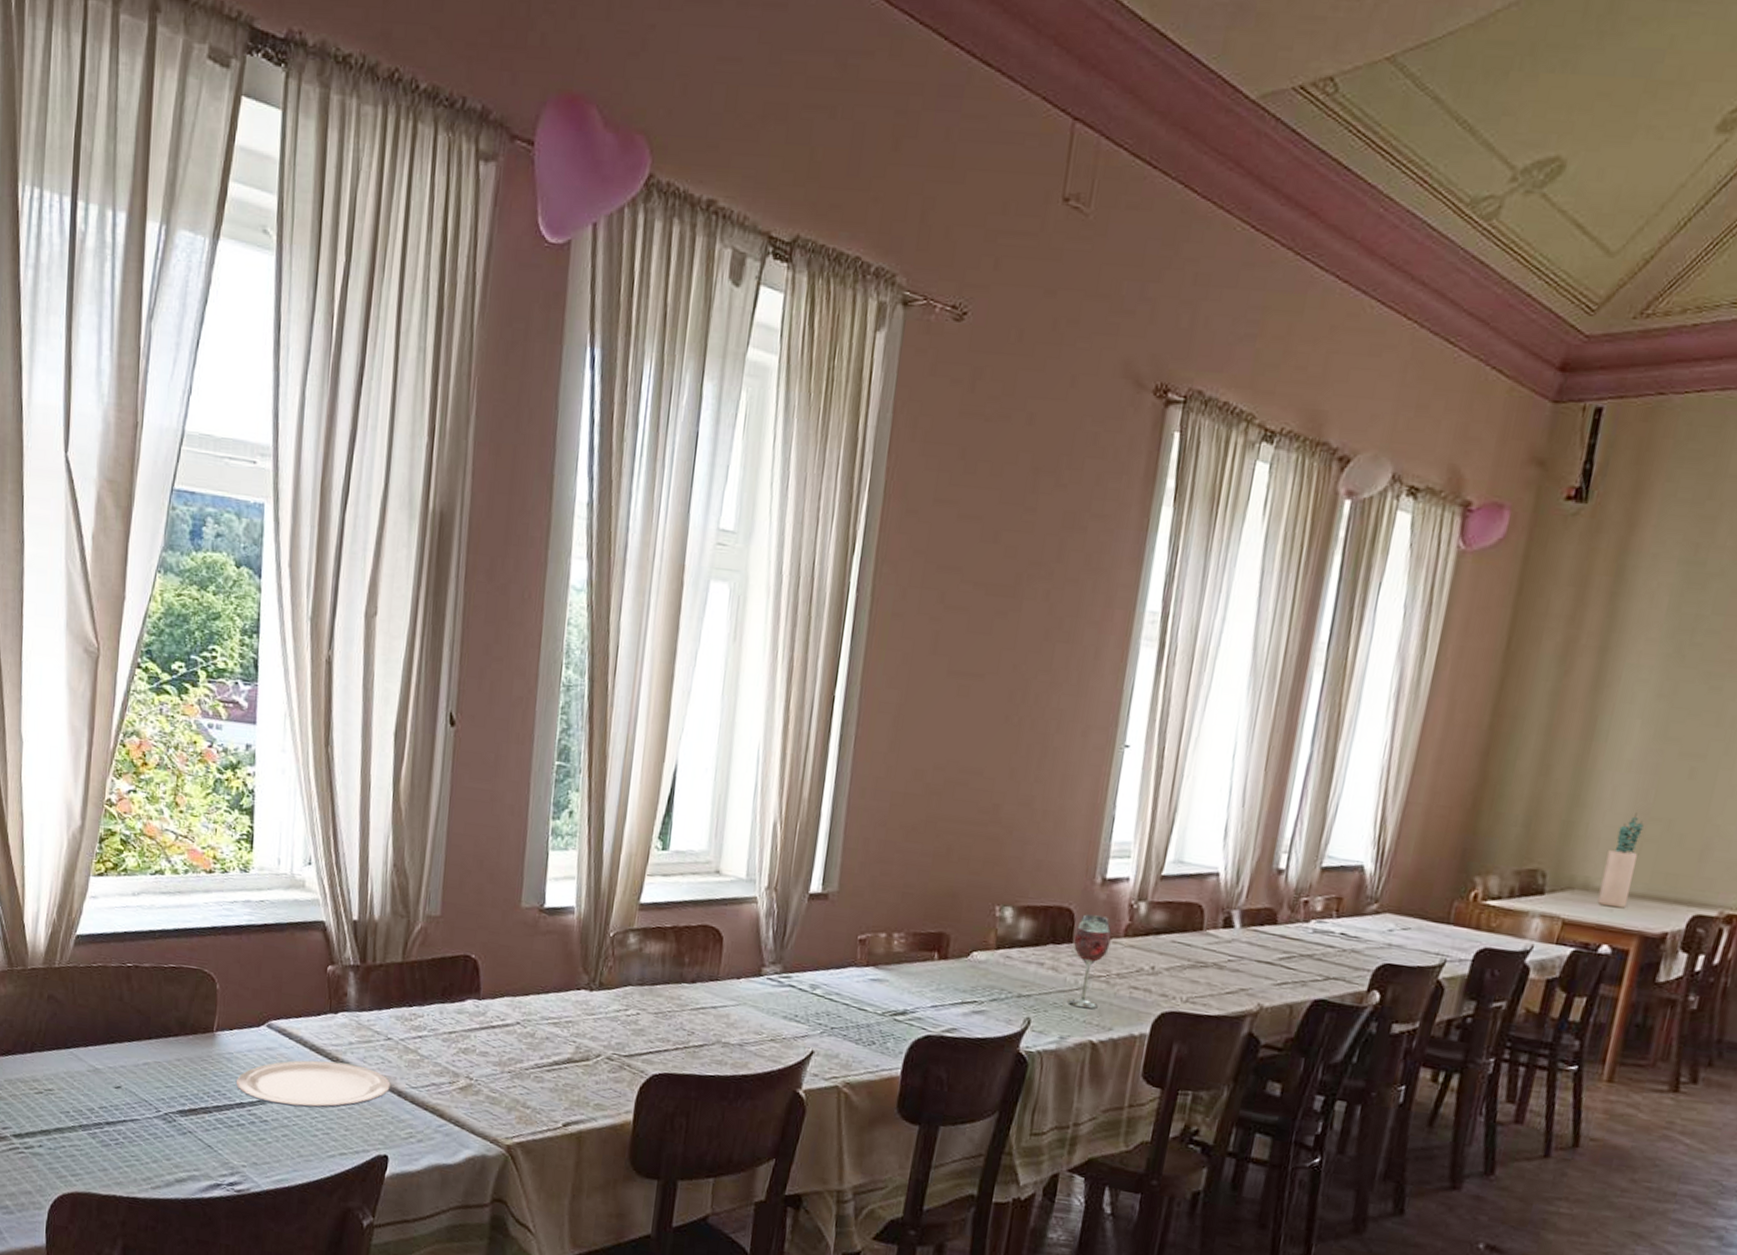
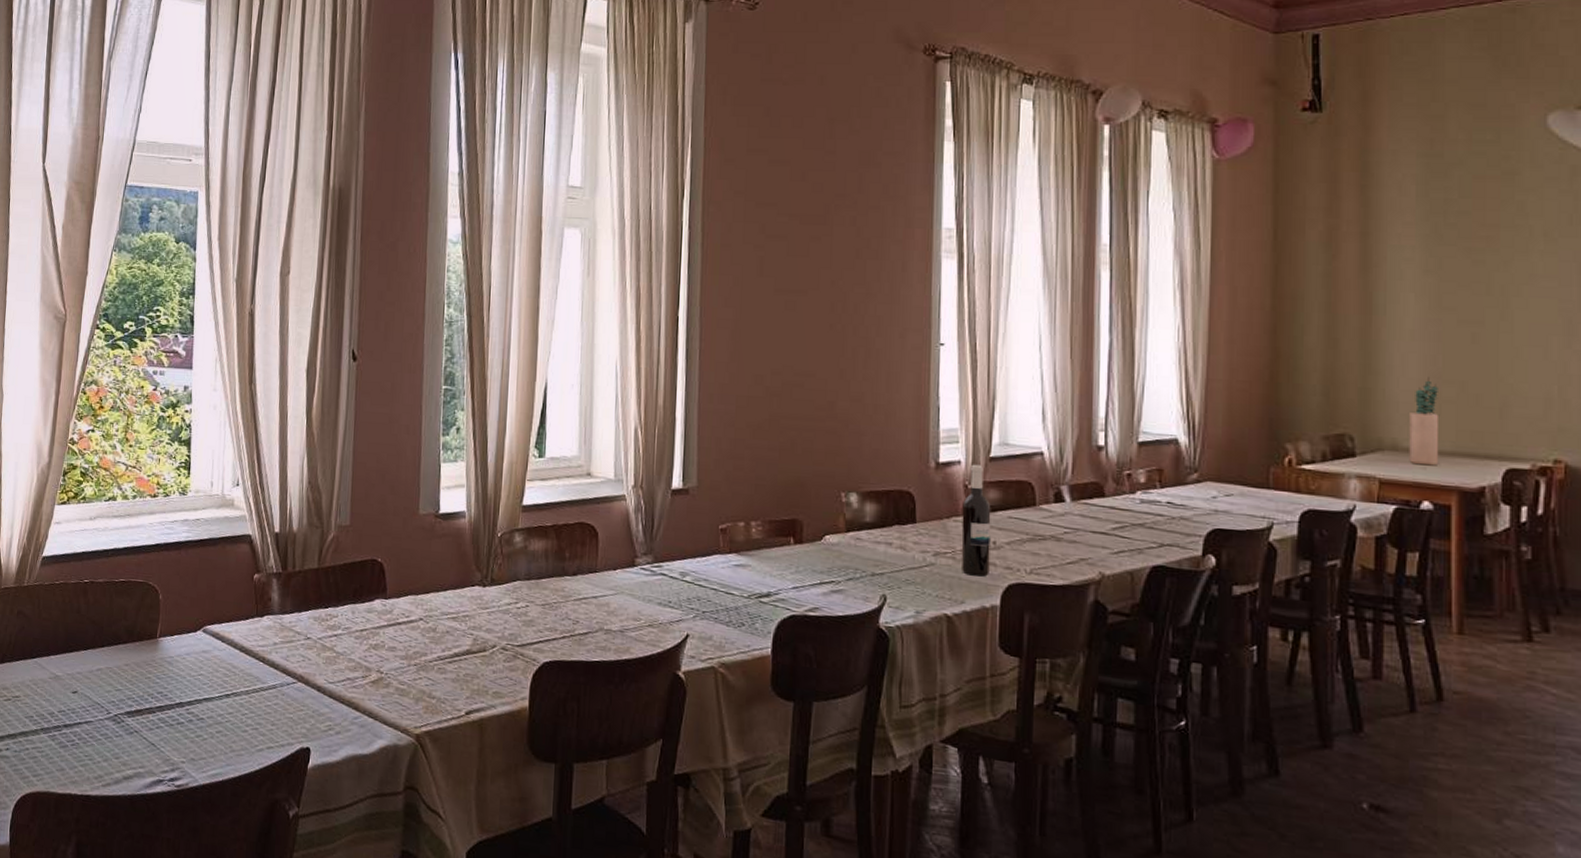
plate: present [235,1060,391,1108] -> none [176,660,311,705]
wineglass: present [1068,914,1112,1009] -> none [916,496,951,584]
wine bottle: none [1114,882,1156,1003] -> present [961,464,991,577]

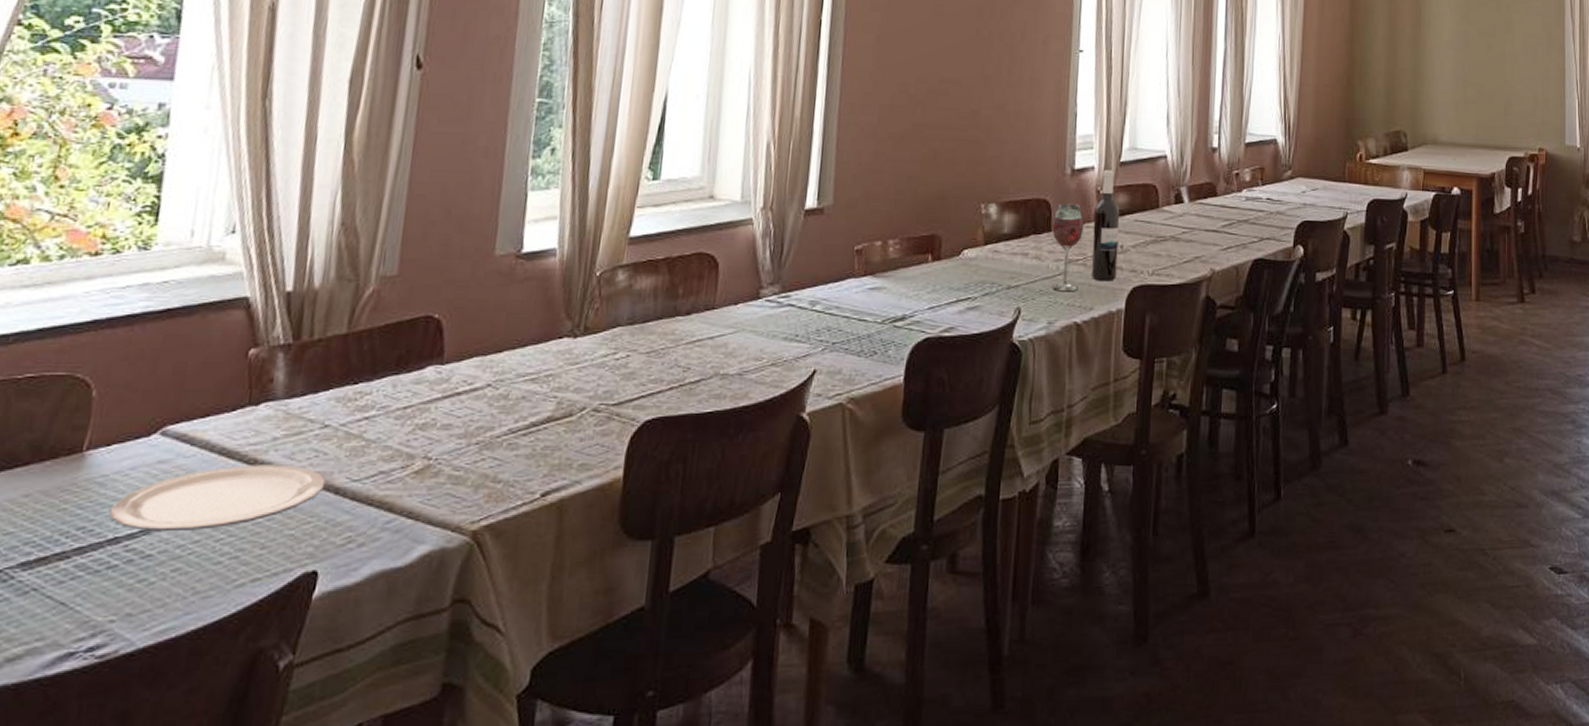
plate: none [176,660,311,705] -> present [109,464,326,532]
wineglass: none [916,496,951,584] -> present [1052,203,1084,292]
vase: present [1409,377,1440,466] -> none [1445,80,1466,157]

